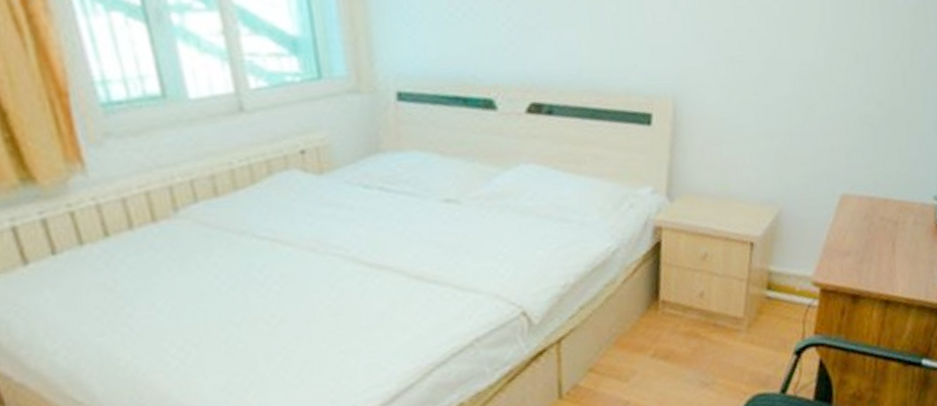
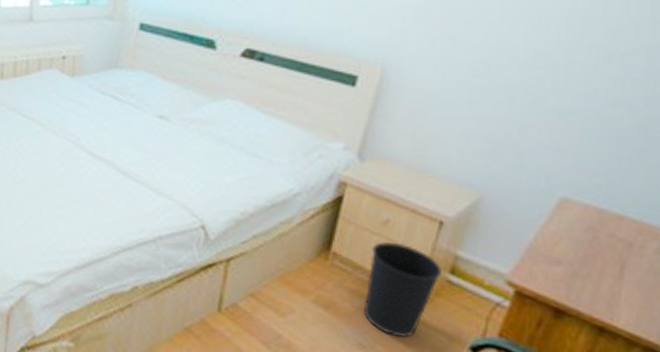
wastebasket: none [695,273,761,366] -> present [363,241,443,339]

